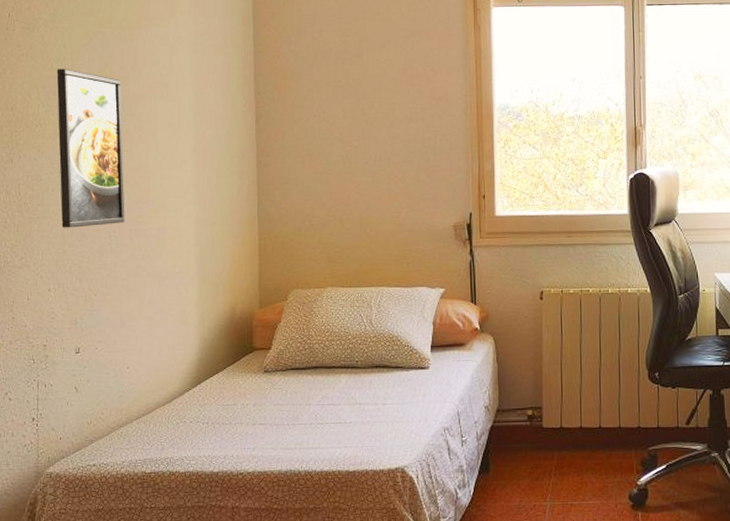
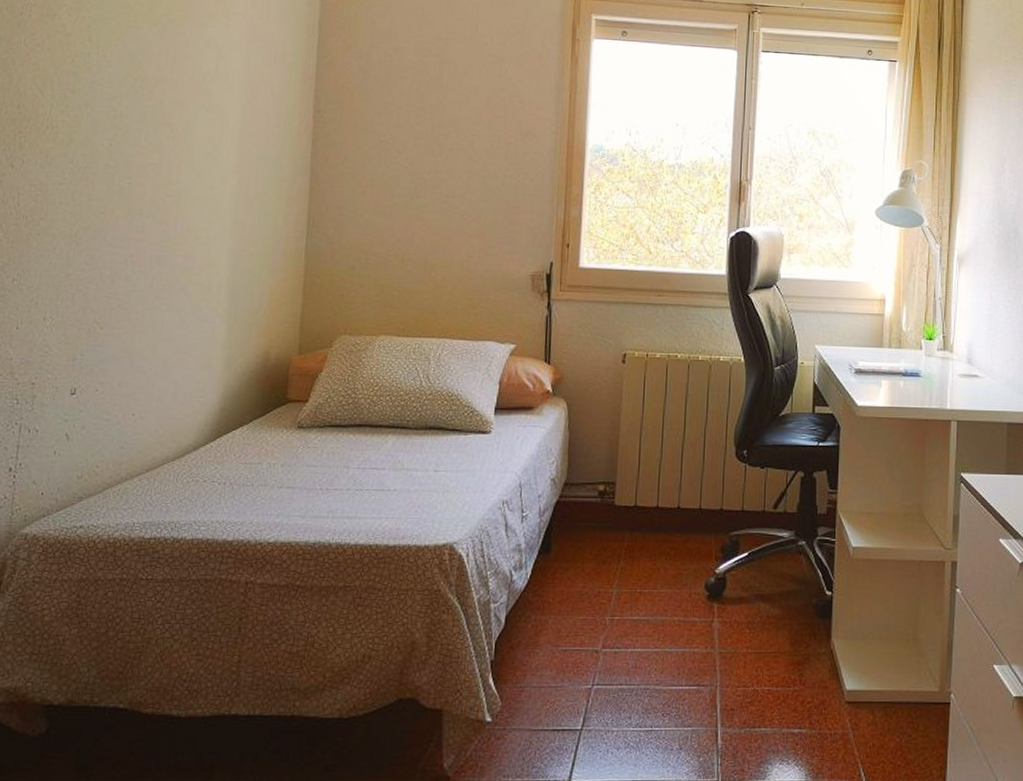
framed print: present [56,69,125,228] -> none [67,64,155,249]

